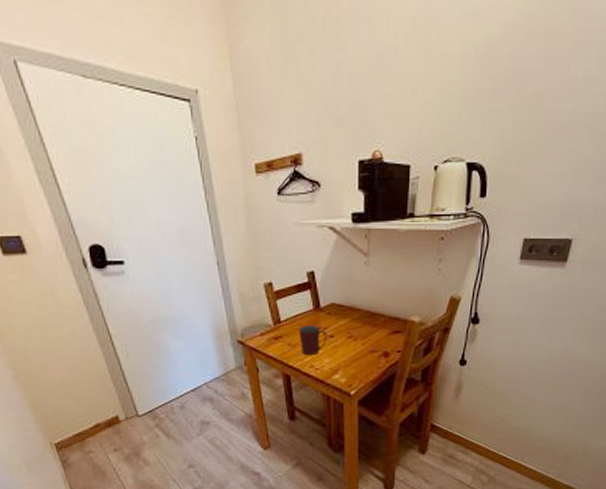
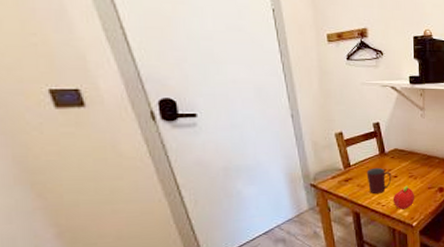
fruit: none [328,347,353,375] -> present [392,185,414,210]

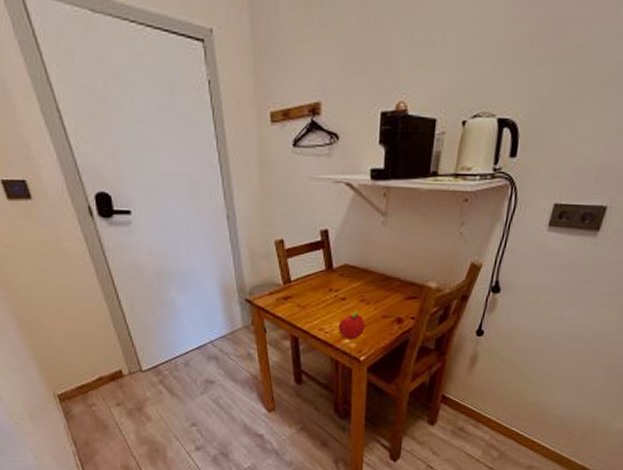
mug: present [366,167,392,195] -> none [309,286,339,318]

